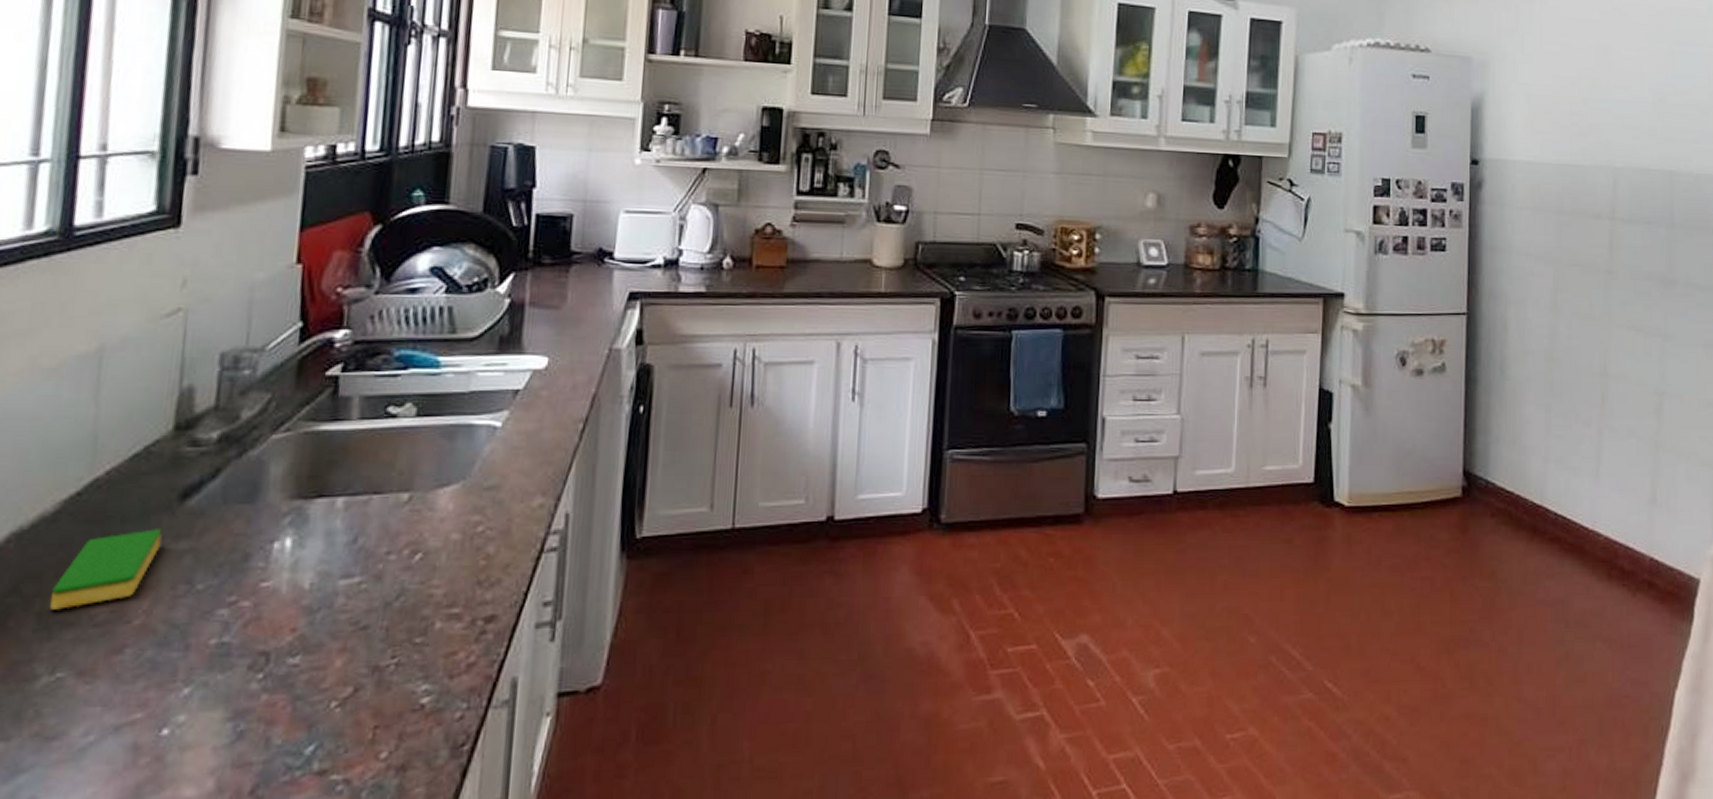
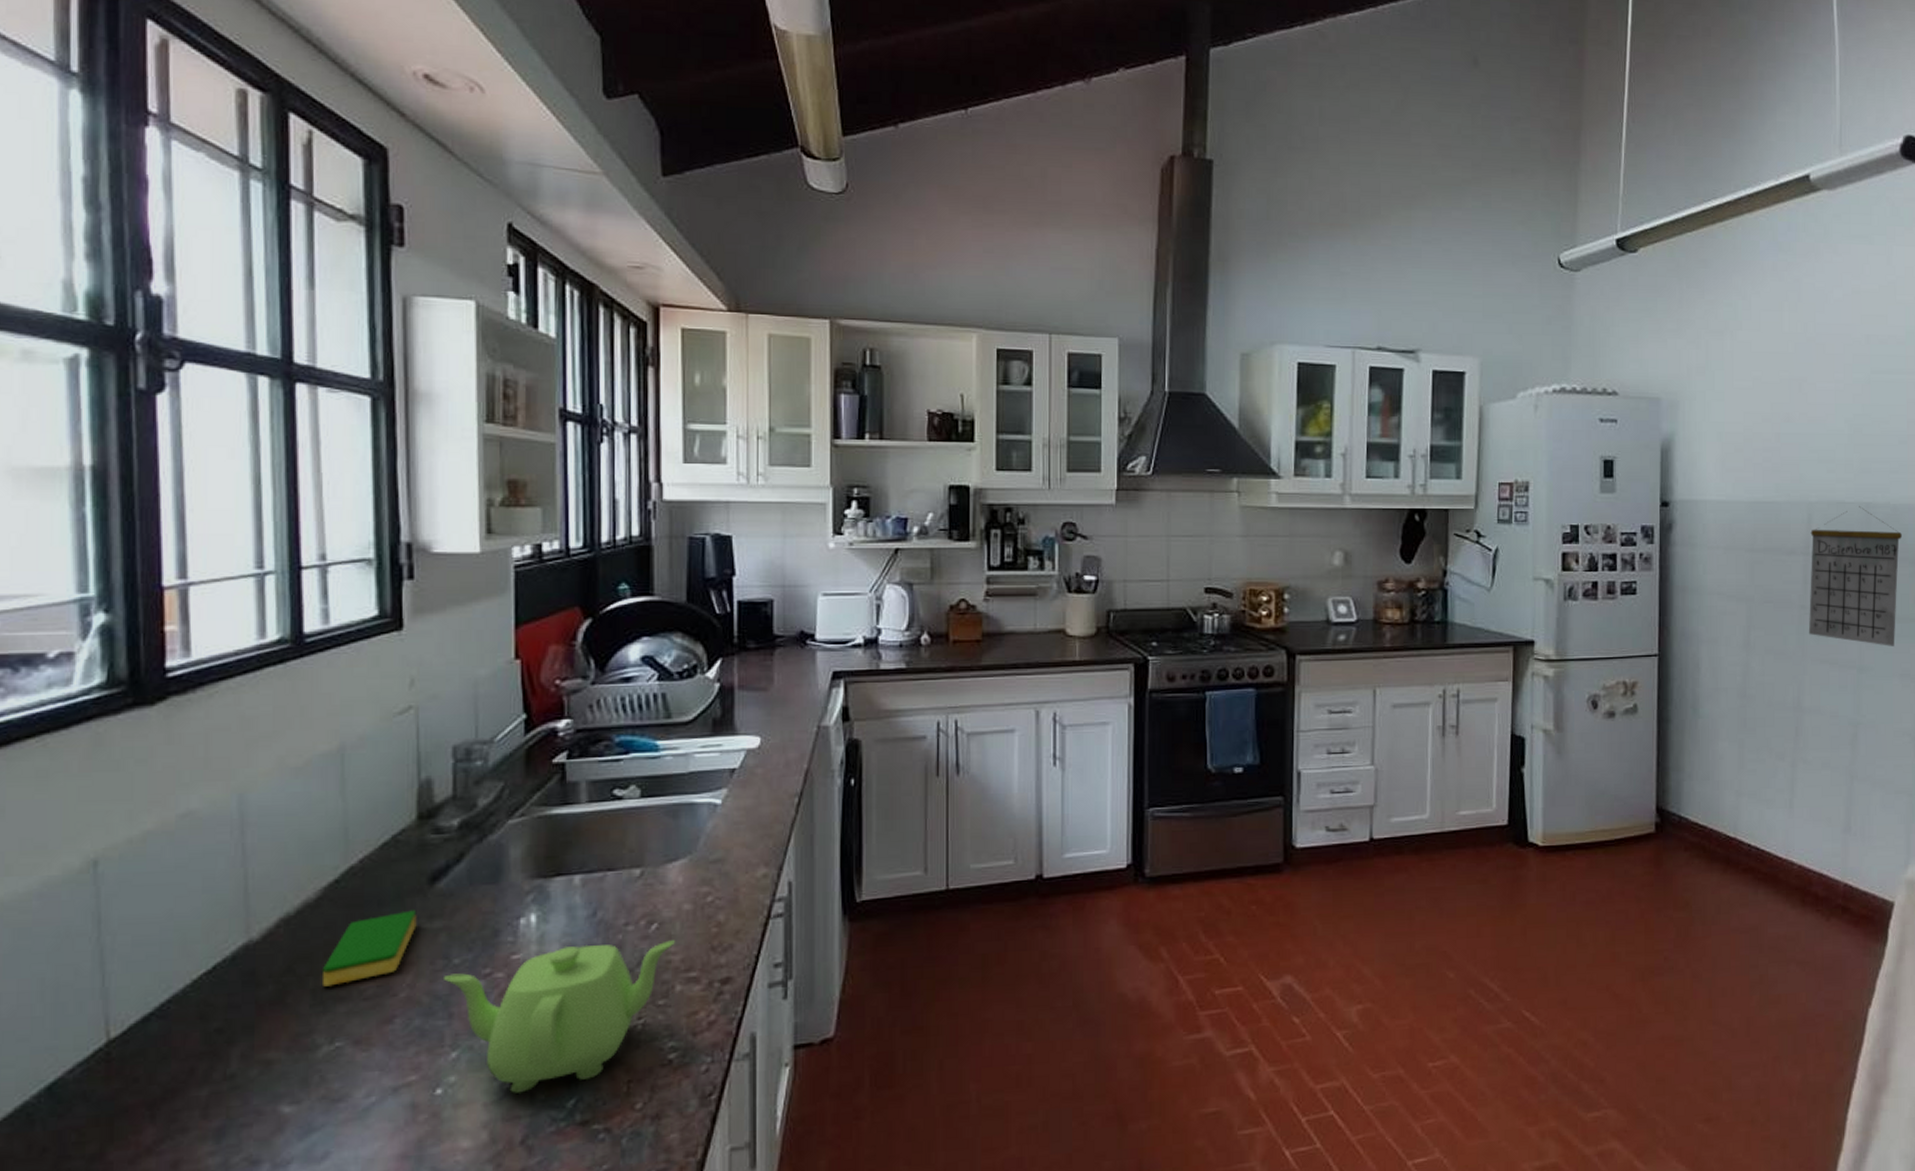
teapot: none [184,572,439,737] -> present [444,940,675,1093]
calendar: none [1614,174,1704,315] -> present [1808,506,1902,646]

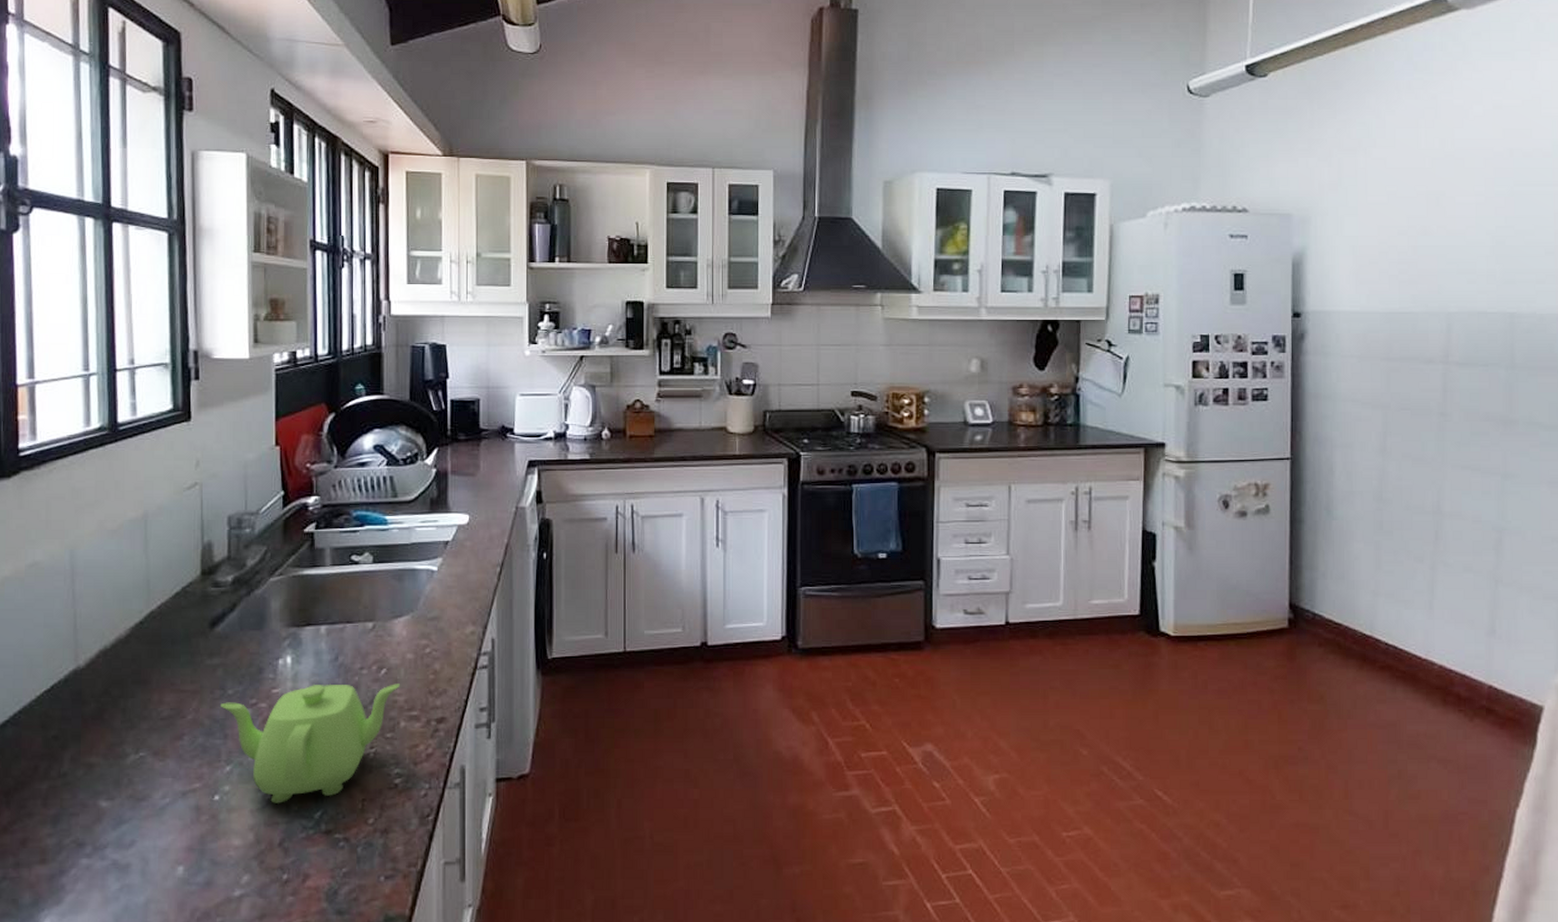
dish sponge: present [321,910,417,987] -> none [130,649,201,707]
calendar: present [1808,506,1902,646] -> none [1448,316,1549,454]

